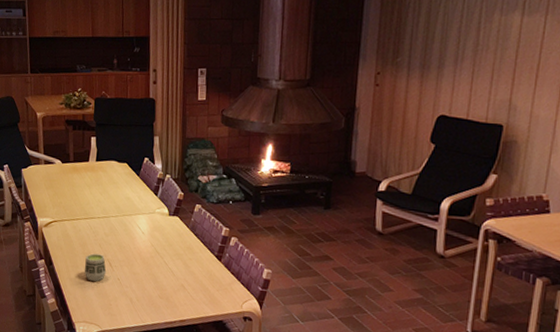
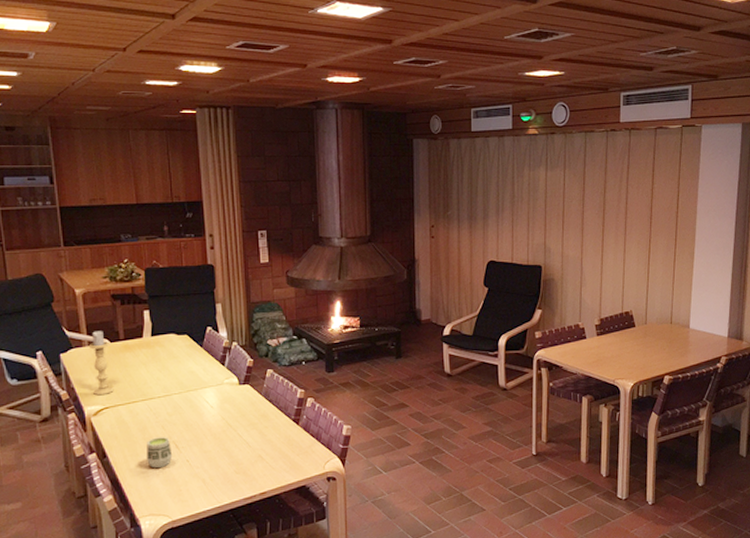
candle holder: none [45,151,62,210] -> present [90,331,114,396]

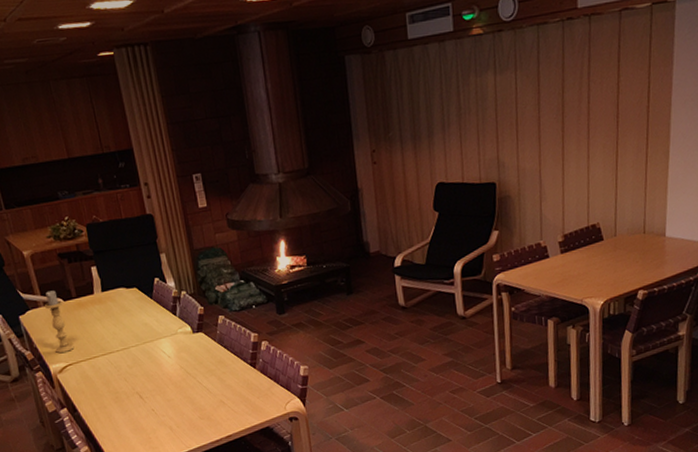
cup: present [146,437,173,468] -> none [112,388,139,419]

